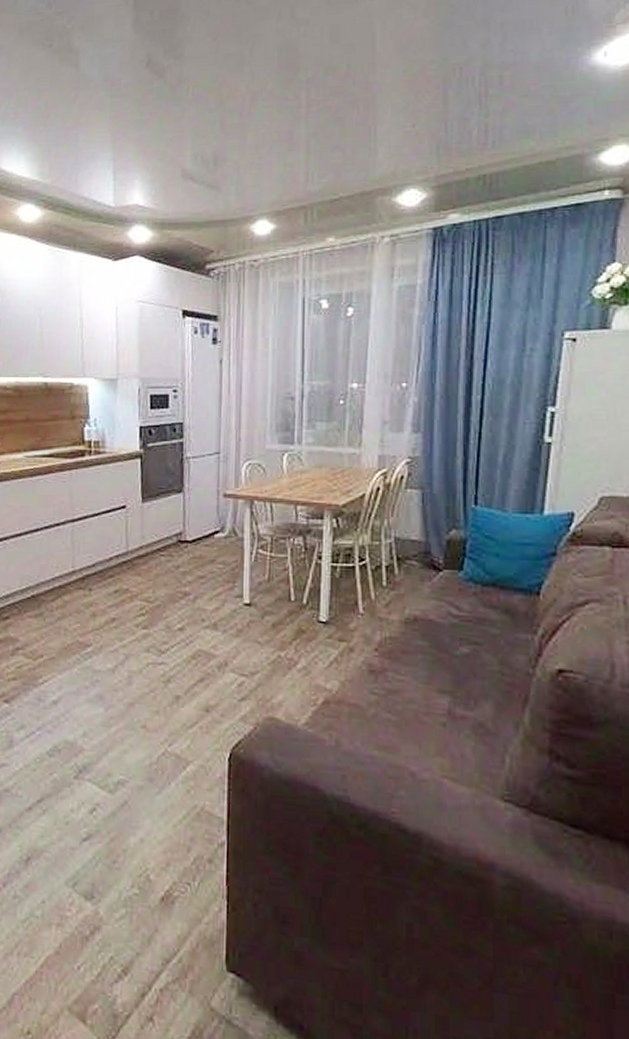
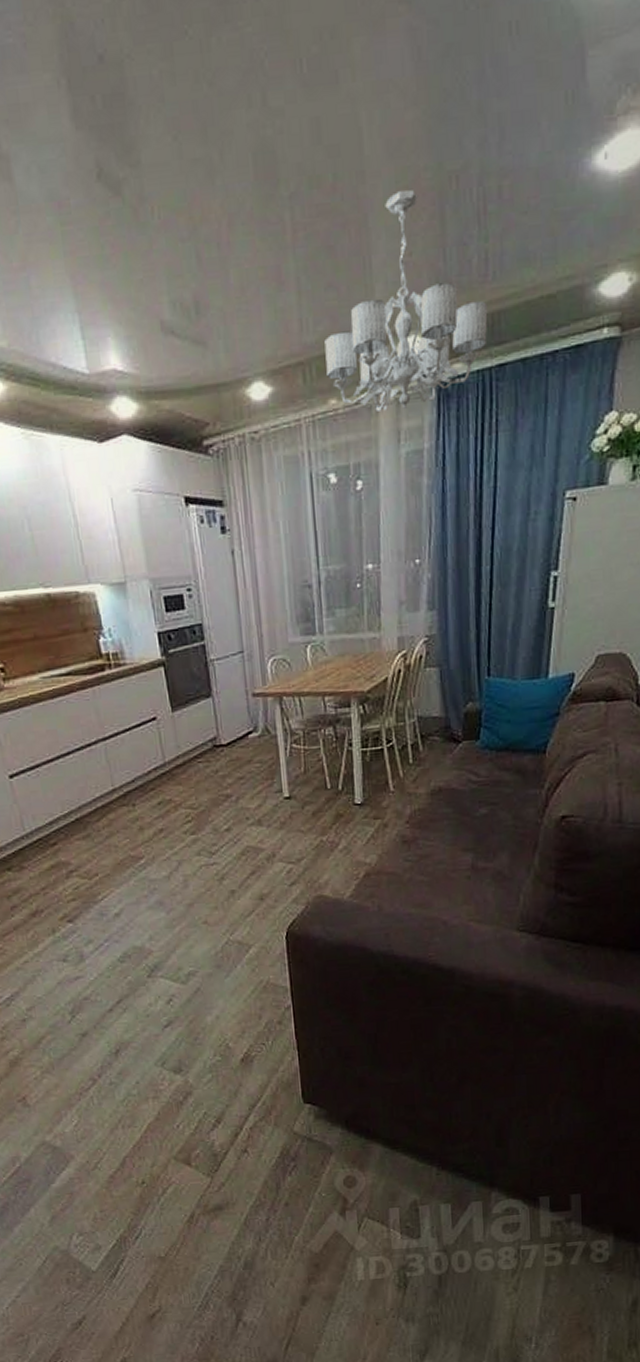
chandelier: none [327,77,486,250] -> present [324,189,488,411]

